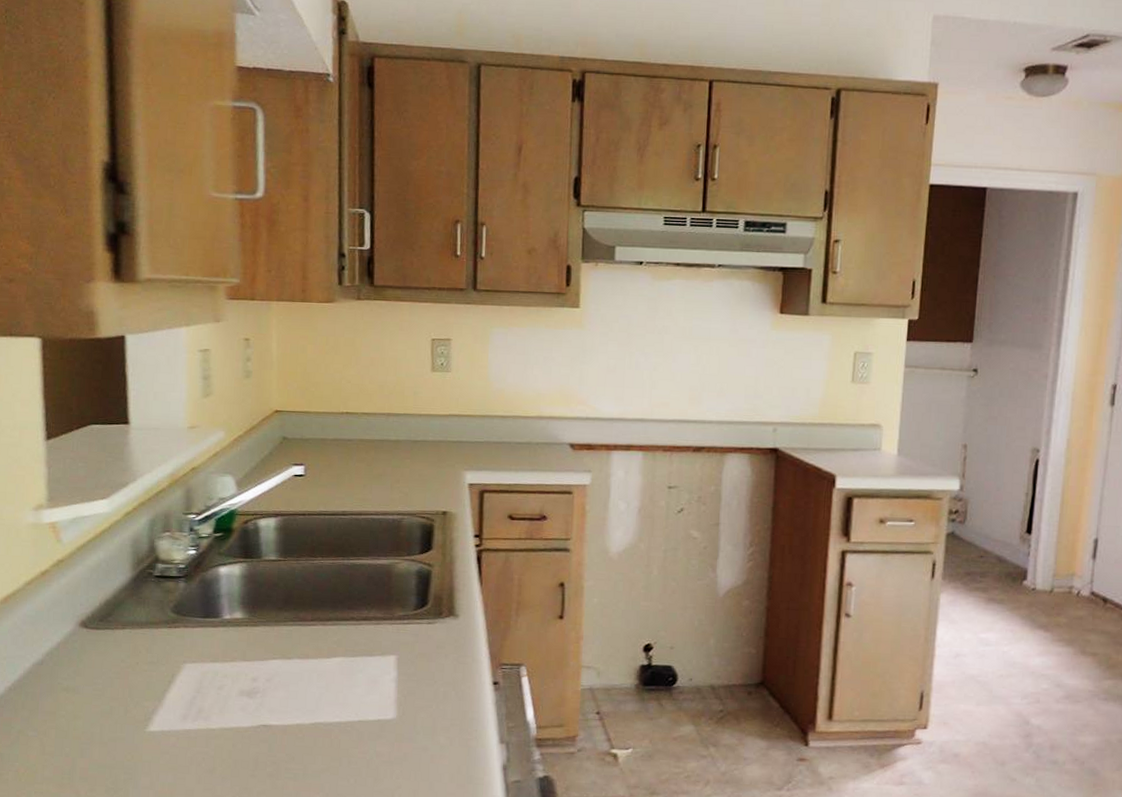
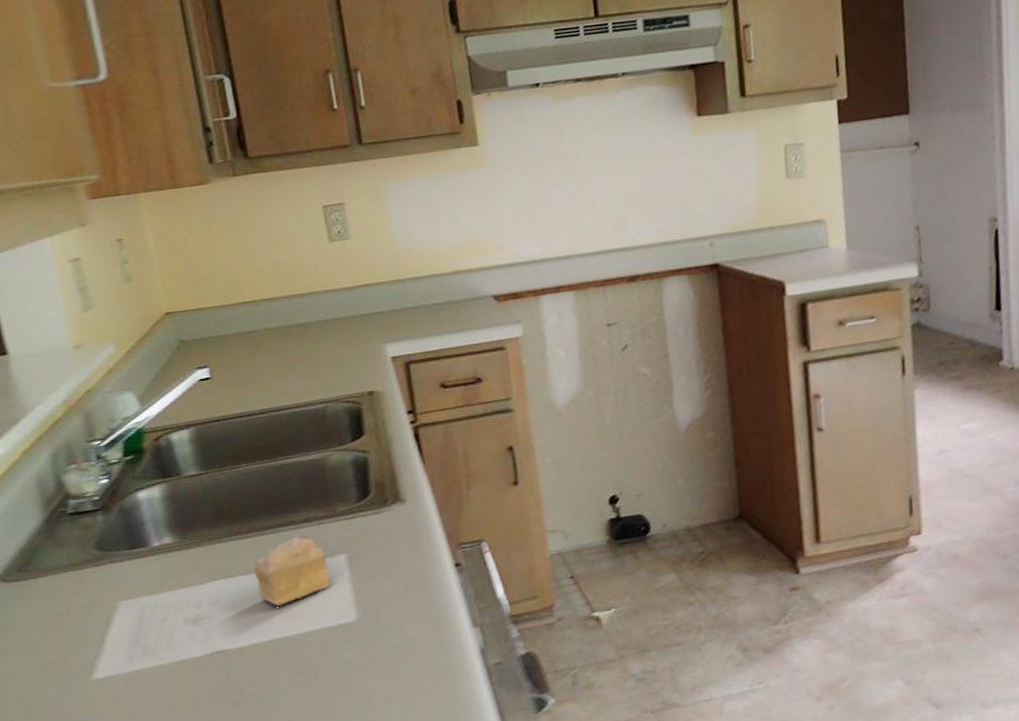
cake slice: none [310,632,378,693] -> present [253,535,331,606]

